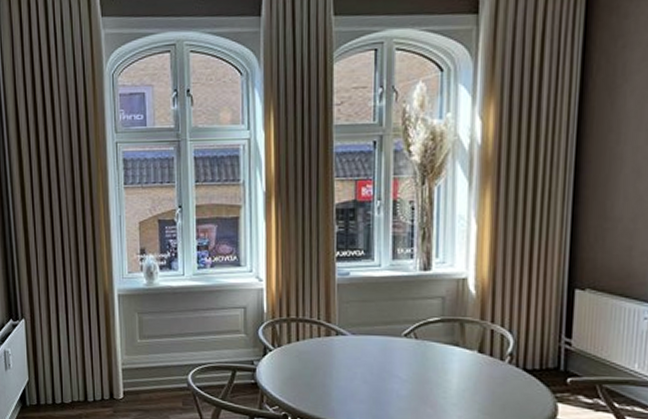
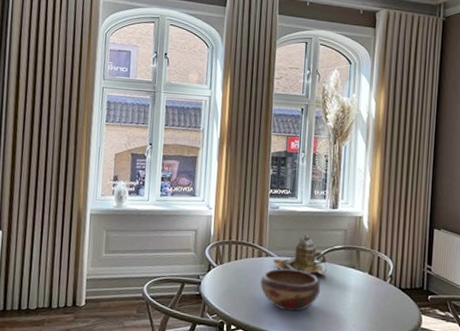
decorative bowl: none [331,348,412,401] -> present [260,268,321,312]
teapot: none [345,306,420,355] -> present [273,234,327,275]

